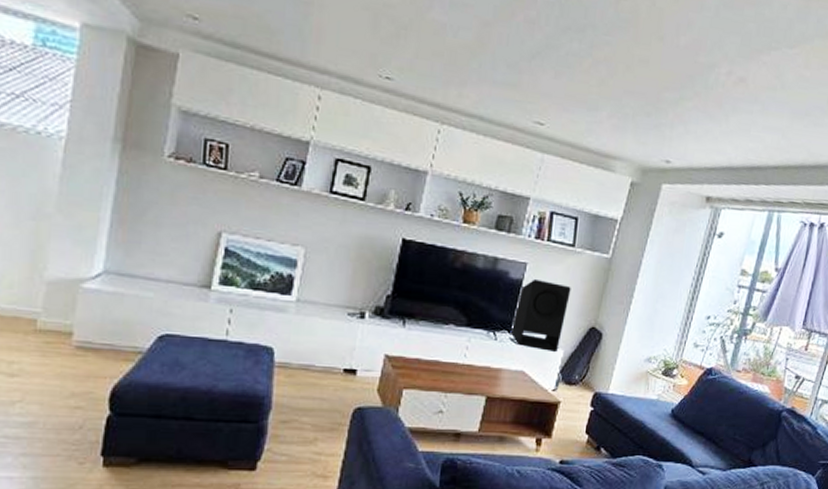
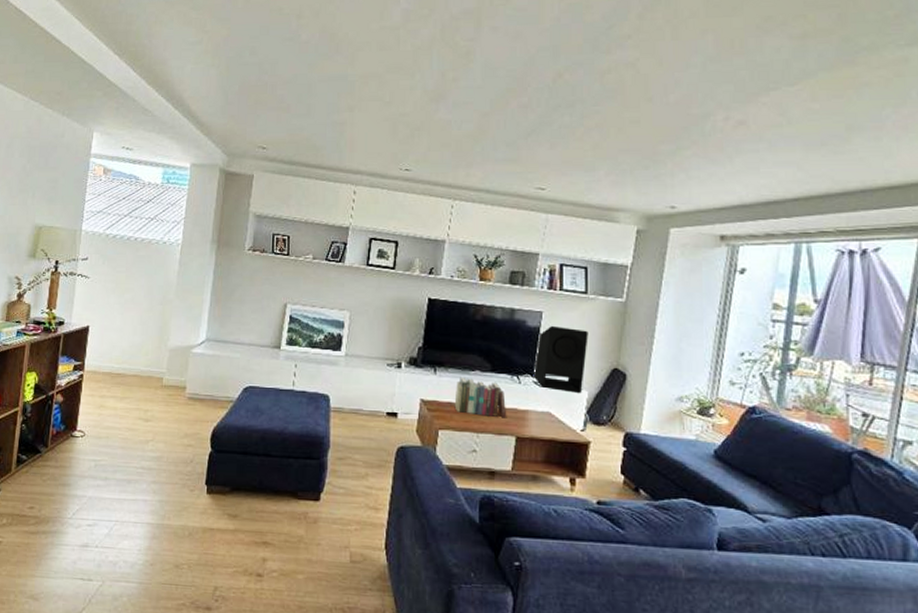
books: none [422,330,479,377] -> present [454,376,507,418]

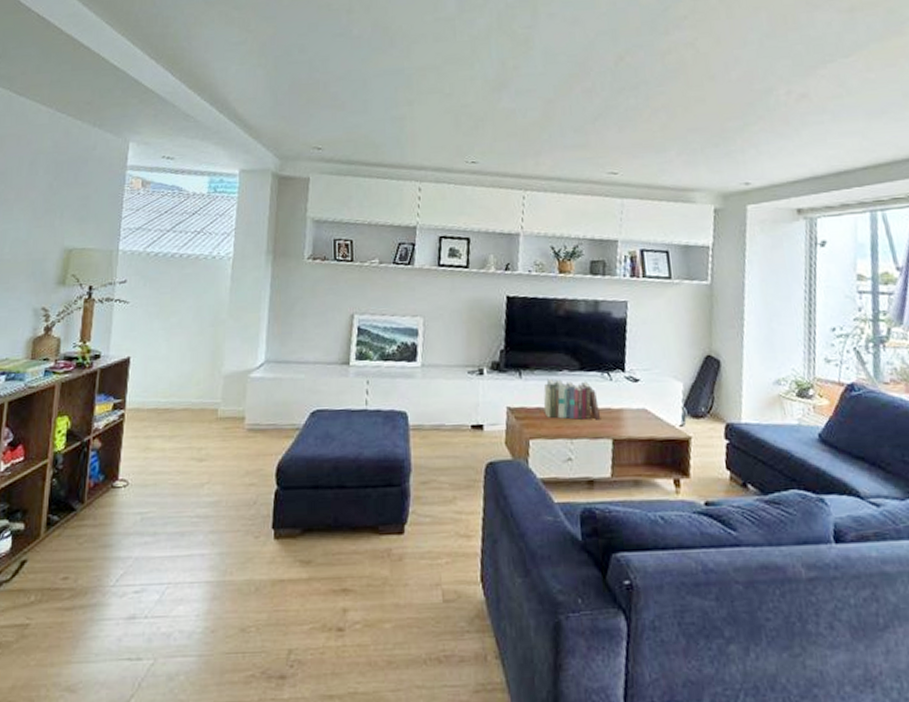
speaker: present [533,326,588,393] -> none [624,315,678,385]

